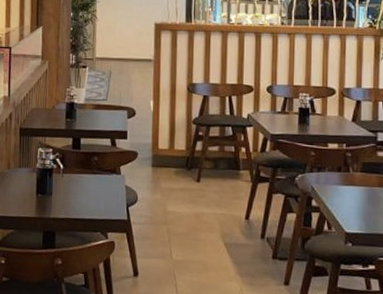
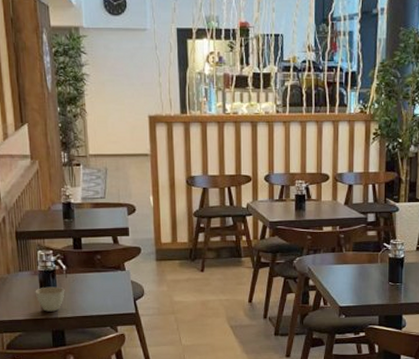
cup: none [31,185,60,211] -> present [35,286,65,312]

